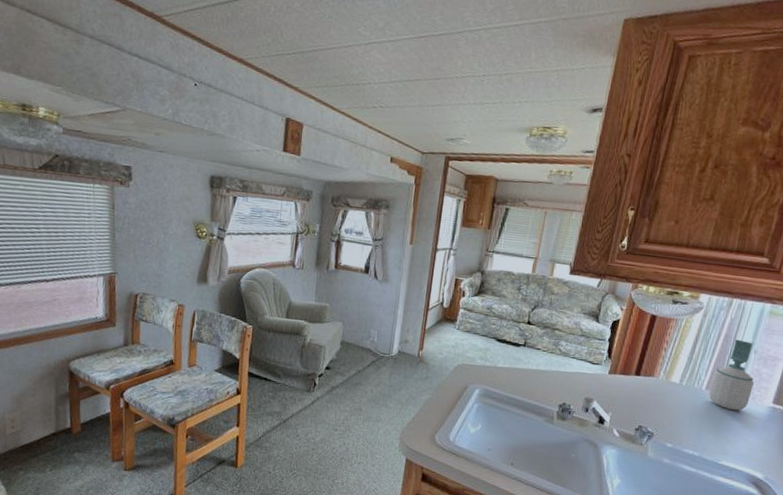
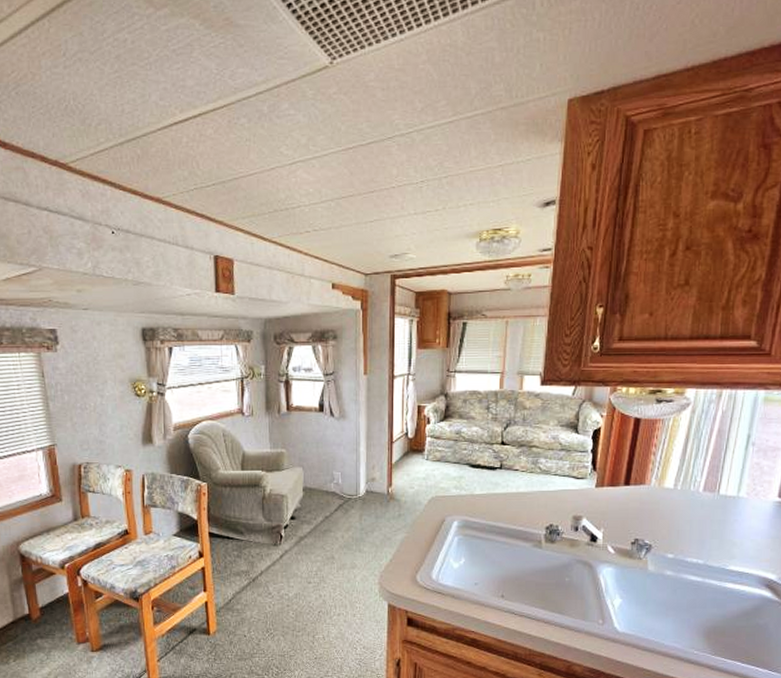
soap bottle: present [709,339,754,411] -> none [708,433,755,510]

